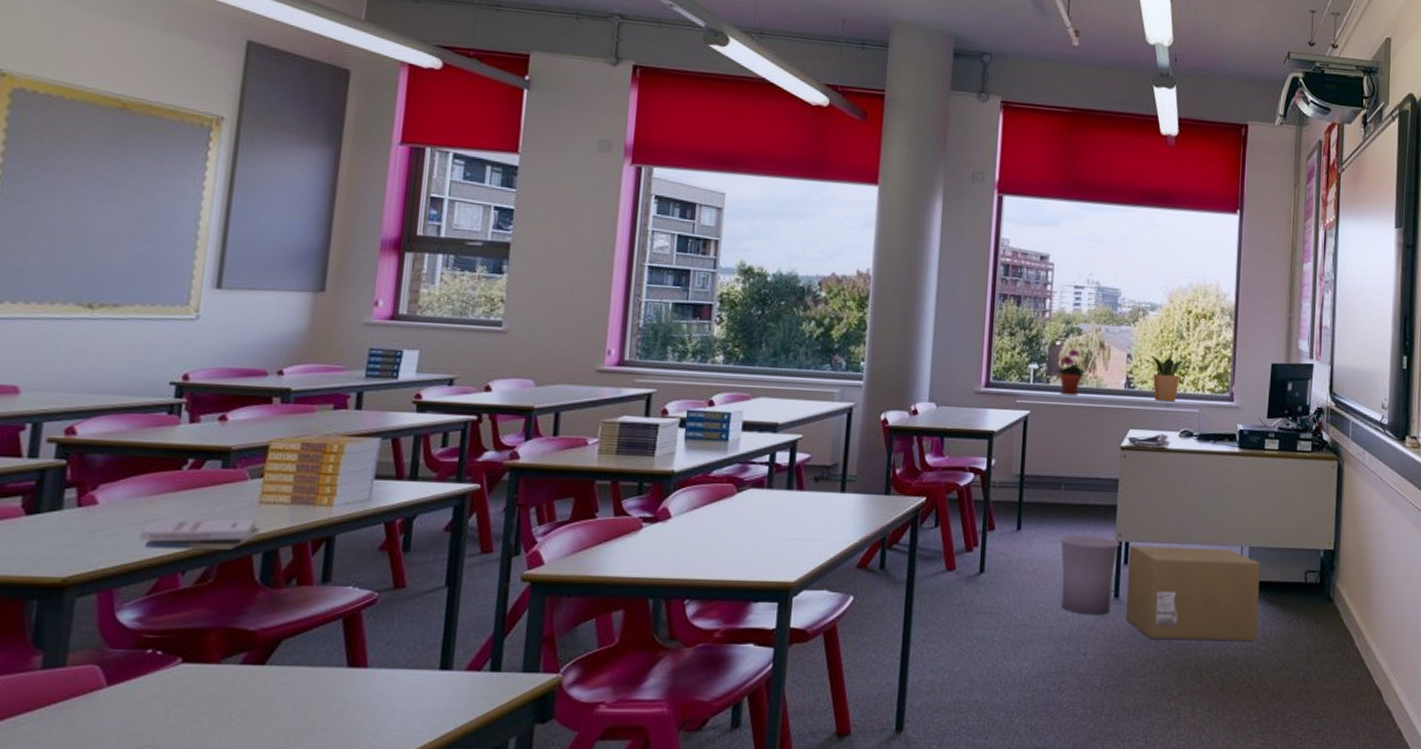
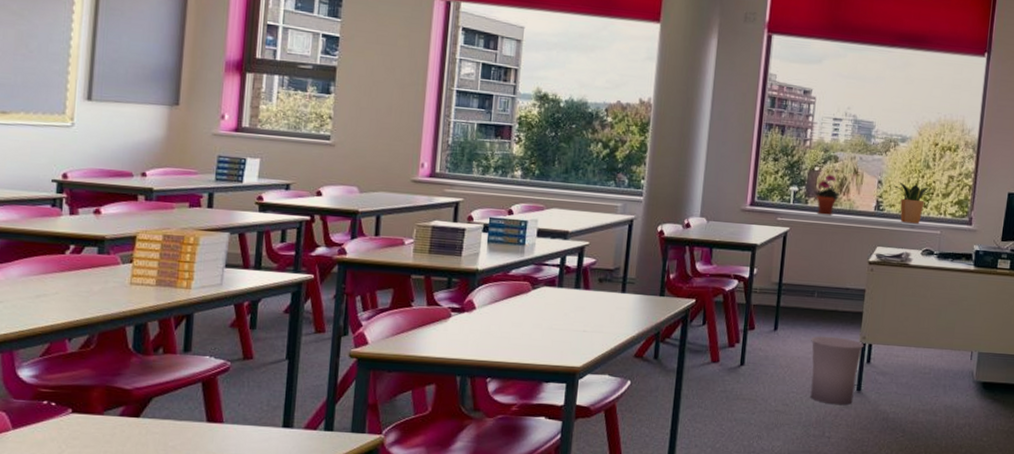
books: present [139,519,260,550] -> none [33,295,131,322]
box: present [1126,545,1260,641] -> none [866,347,987,432]

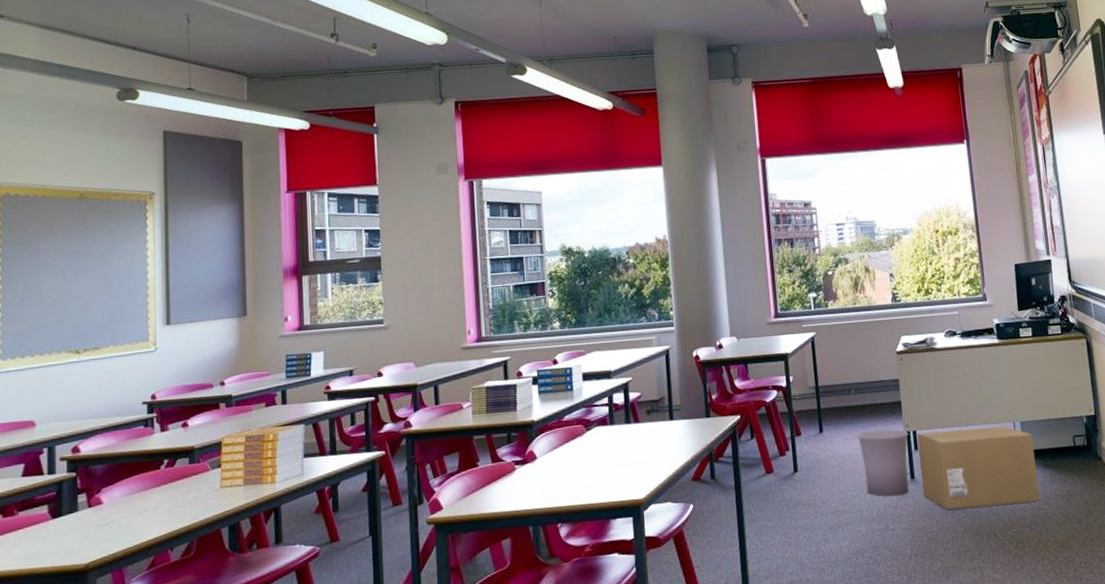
potted plant: present [813,174,840,217] -> none [831,276,857,316]
box: none [866,347,987,432] -> present [916,425,1040,510]
potted plant: present [895,182,935,224] -> none [906,271,945,310]

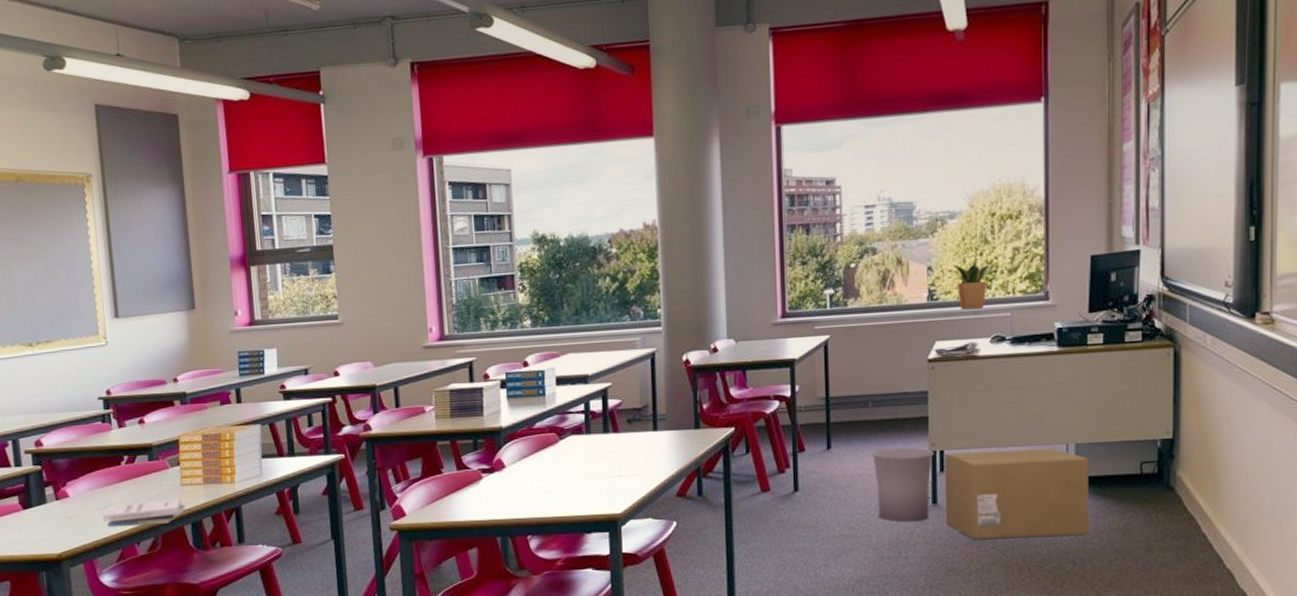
books: none [136,501,224,534] -> present [102,499,186,528]
potted plant: none [906,271,945,310] -> present [948,264,998,310]

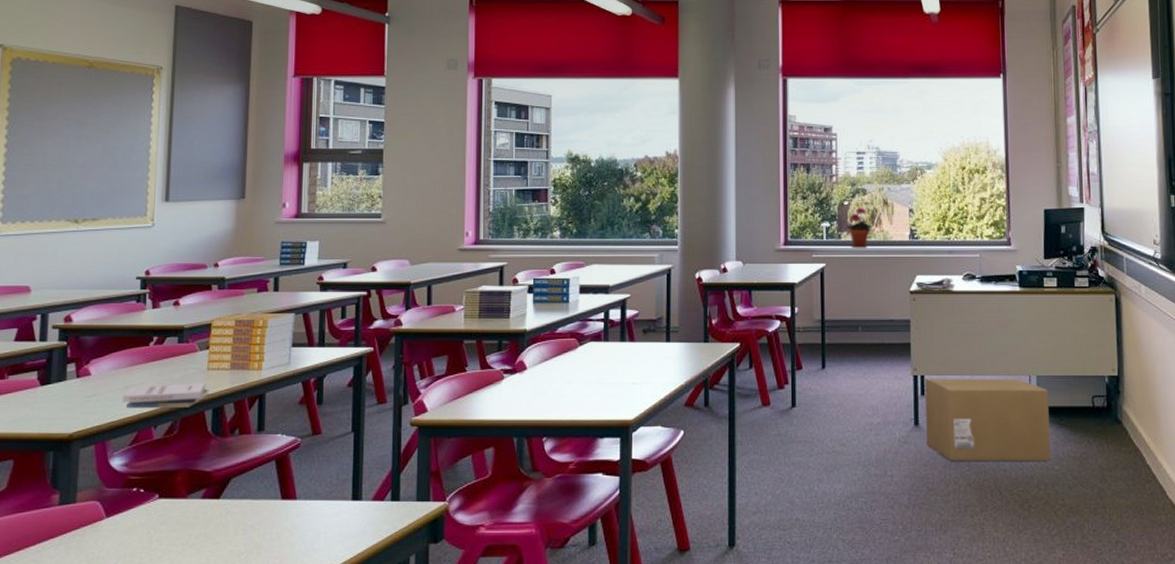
potted plant: none [852,269,884,317] -> present [845,207,872,249]
waste bin: present [871,447,935,522] -> none [861,370,916,442]
potted plant: present [948,264,998,310] -> none [927,208,968,249]

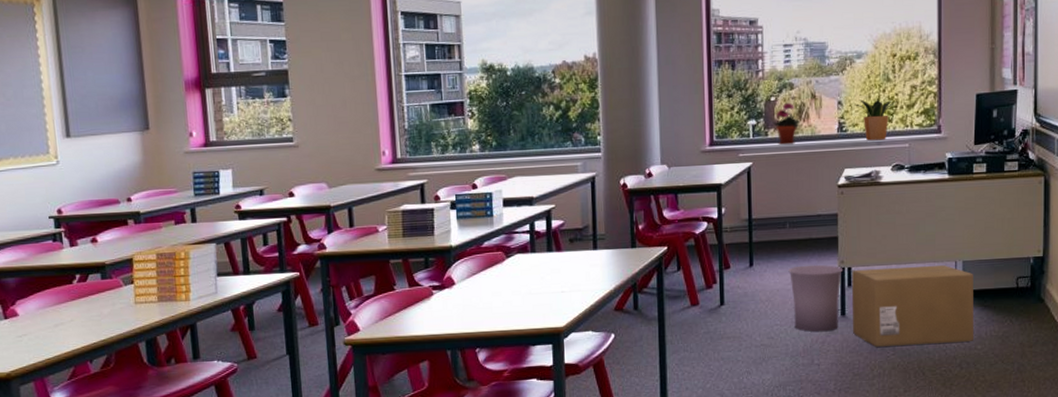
books: present [122,383,209,409] -> none [53,317,140,346]
waste bin: none [861,370,916,442] -> present [788,264,844,332]
potted plant: none [927,208,968,249] -> present [856,99,898,141]

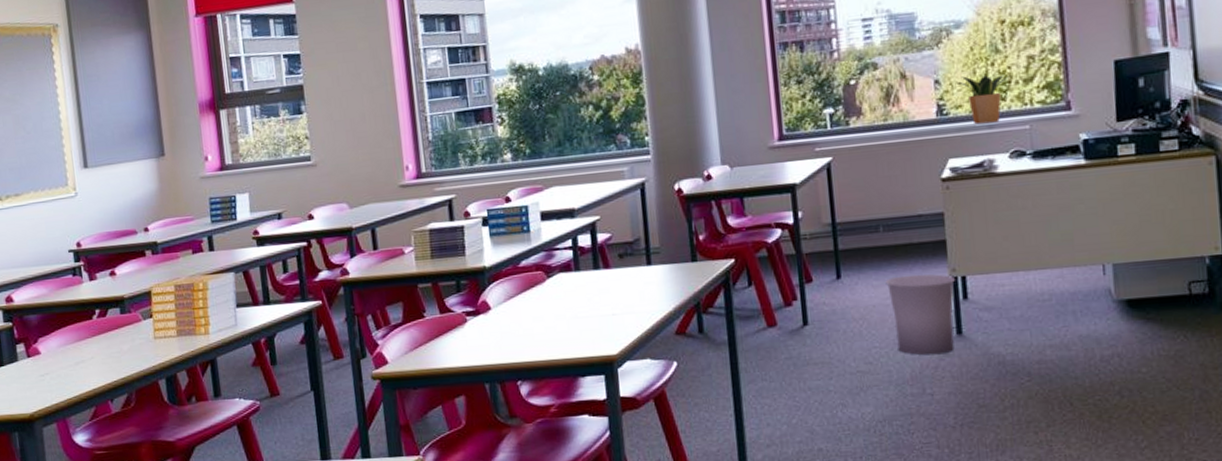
potted plant: present [772,102,800,146] -> none [854,85,888,136]
box: present [851,264,973,347] -> none [966,269,1135,372]

